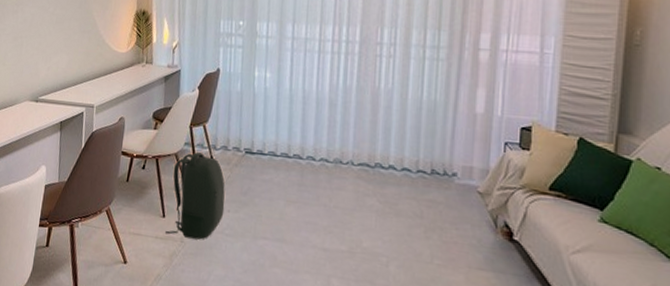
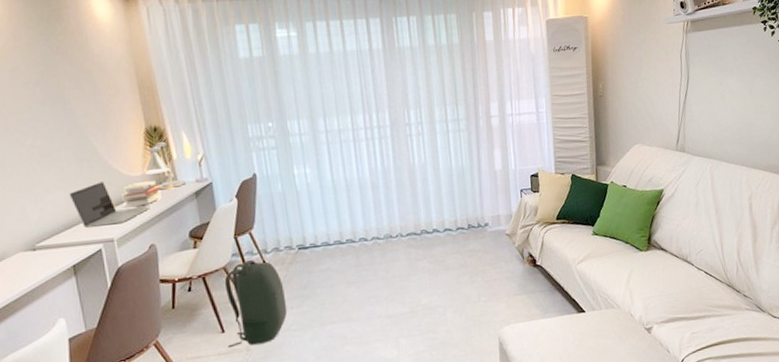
laptop: none [69,52,127,93] -> present [69,181,150,228]
books: none [107,58,138,81] -> present [123,181,161,208]
desk lamp: none [128,25,159,70] -> present [144,142,186,190]

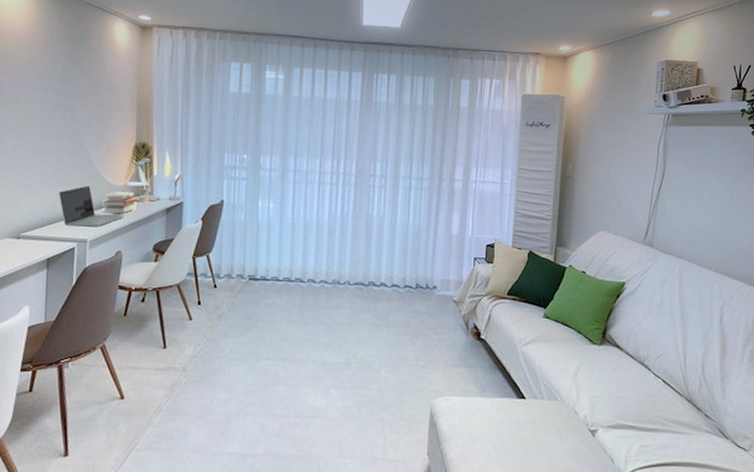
backpack: present [224,260,288,348] -> none [166,282,229,367]

